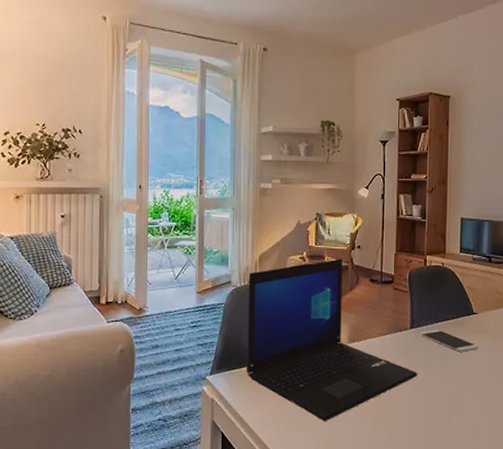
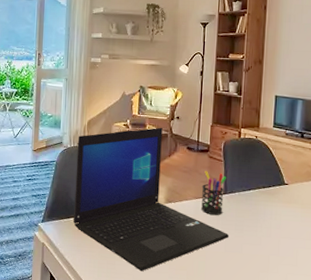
pen holder: none [386,304,414,352] -> present [200,171,227,215]
smartphone: present [420,330,479,352] -> none [233,197,289,219]

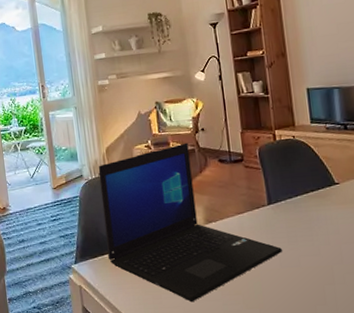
pen holder: present [200,171,227,215] -> none [242,182,271,229]

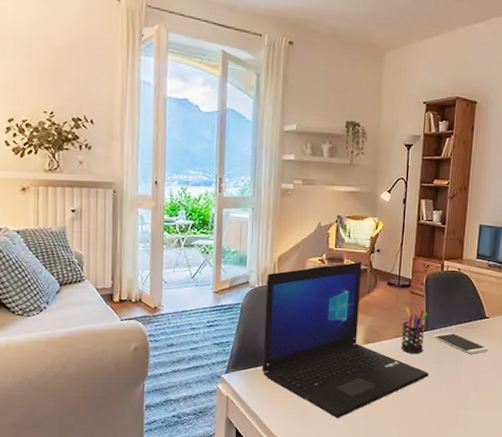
pen holder: none [242,182,271,229] -> present [400,307,429,353]
smartphone: none [279,204,346,225] -> present [434,333,489,354]

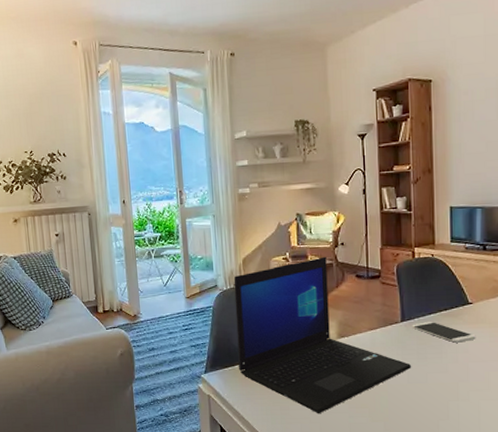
pen holder: present [400,307,429,353] -> none [376,299,404,345]

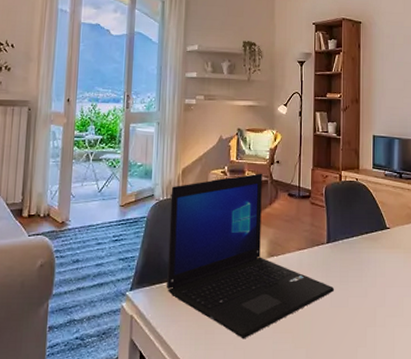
smartphone: present [412,322,476,343] -> none [336,245,392,267]

